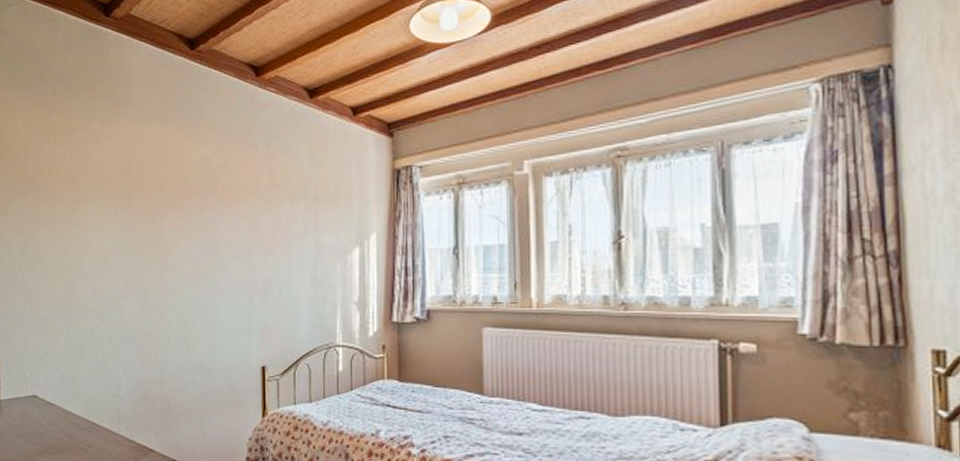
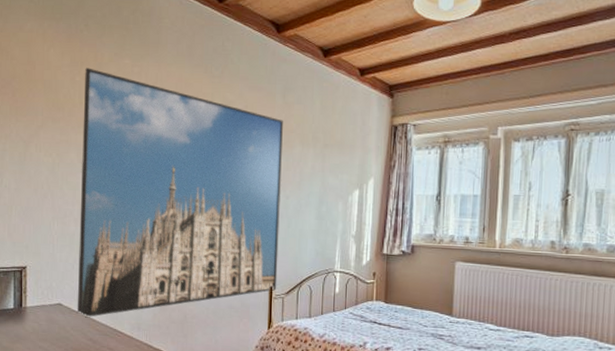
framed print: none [52,134,270,410] -> present [77,68,283,318]

